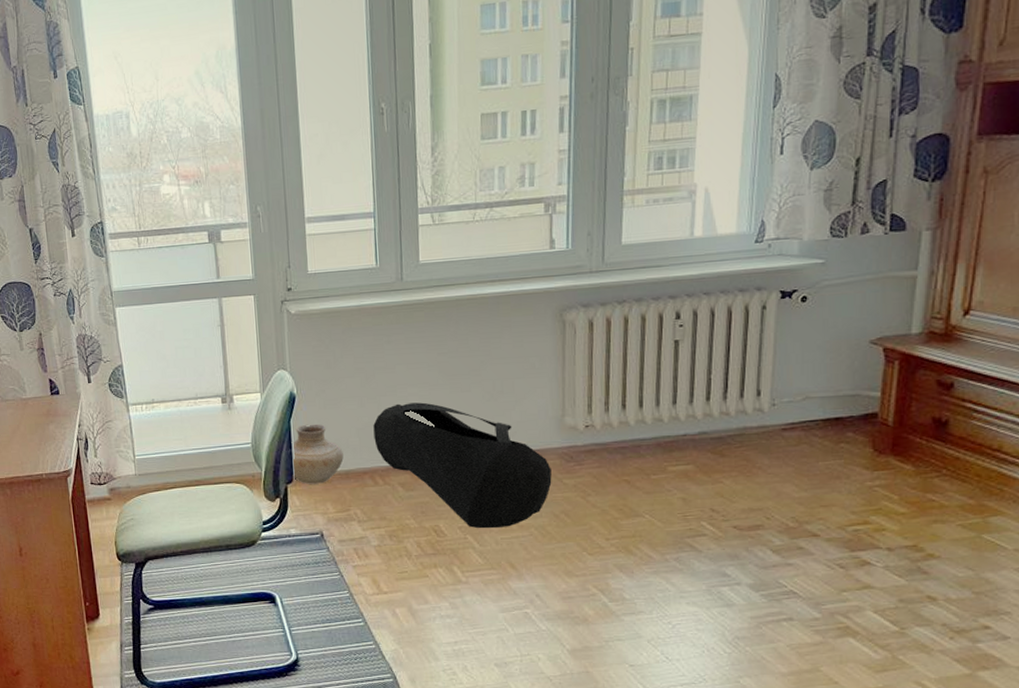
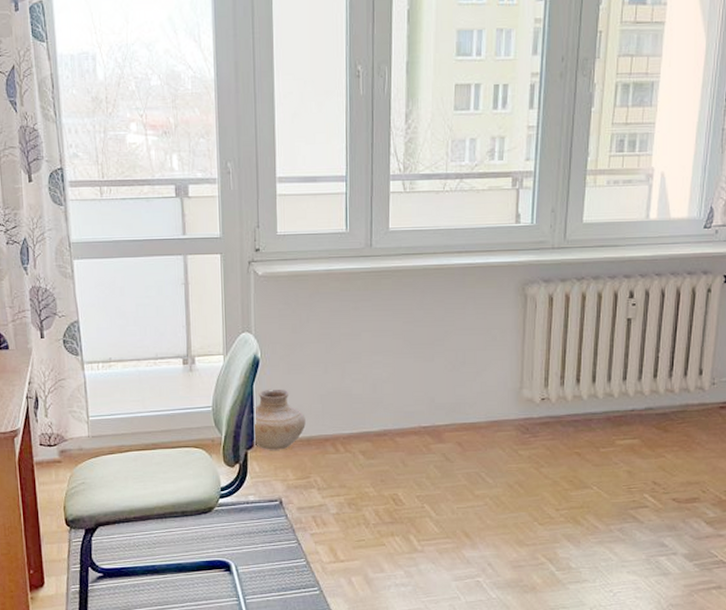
bag: present [373,402,552,529] -> none [337,370,508,498]

